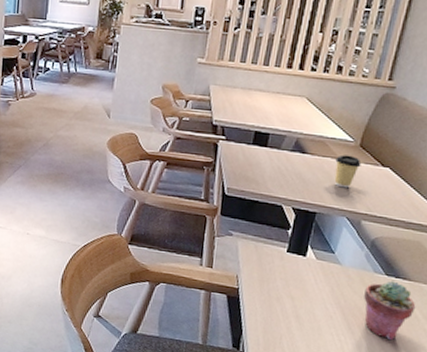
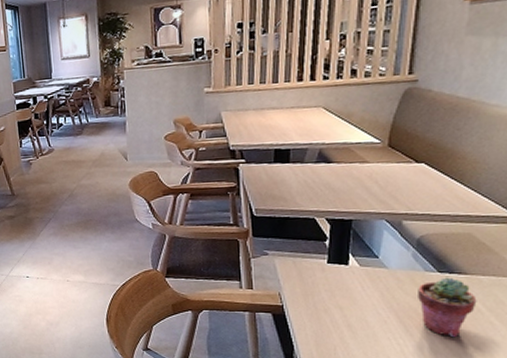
coffee cup: present [334,155,362,189] -> none [364,157,393,191]

